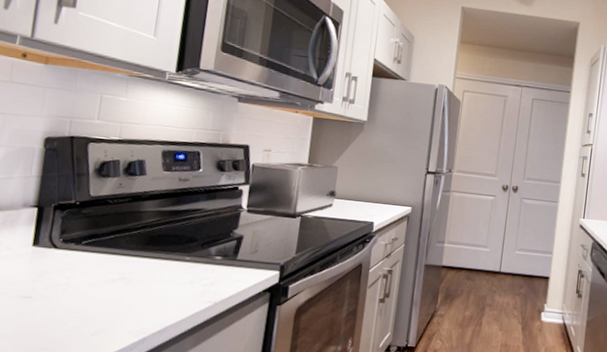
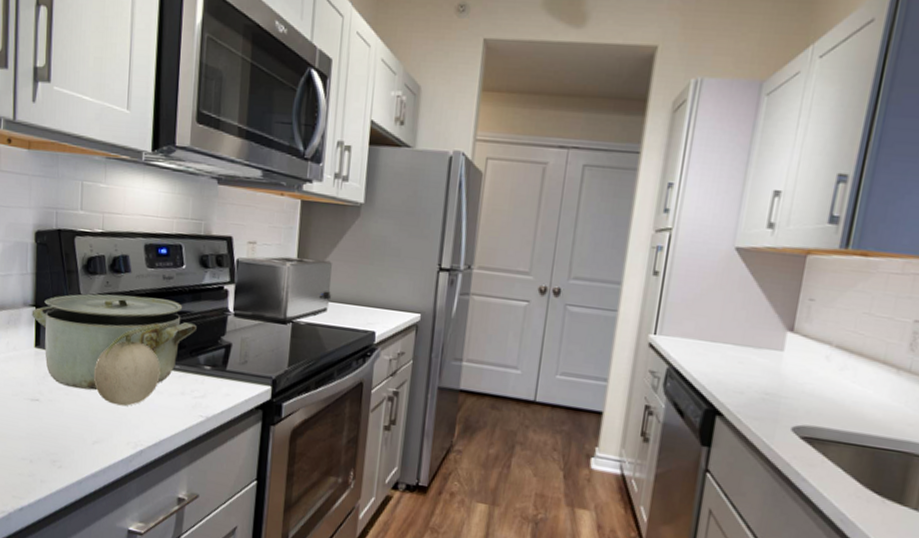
saucepan: none [32,194,210,284] -> present [31,293,197,391]
fruit: none [97,220,182,298] -> present [93,324,169,406]

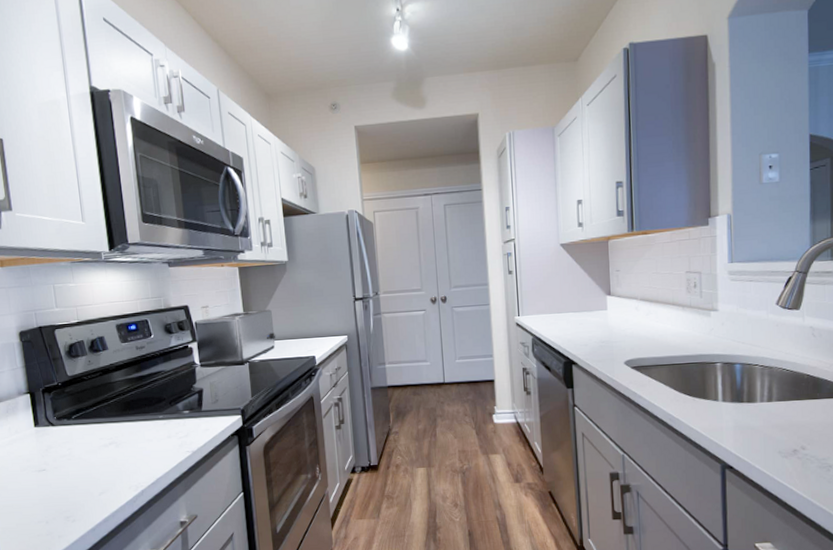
saucepan: present [31,293,197,391] -> none [26,365,172,453]
fruit: present [93,324,169,406] -> none [89,384,148,459]

